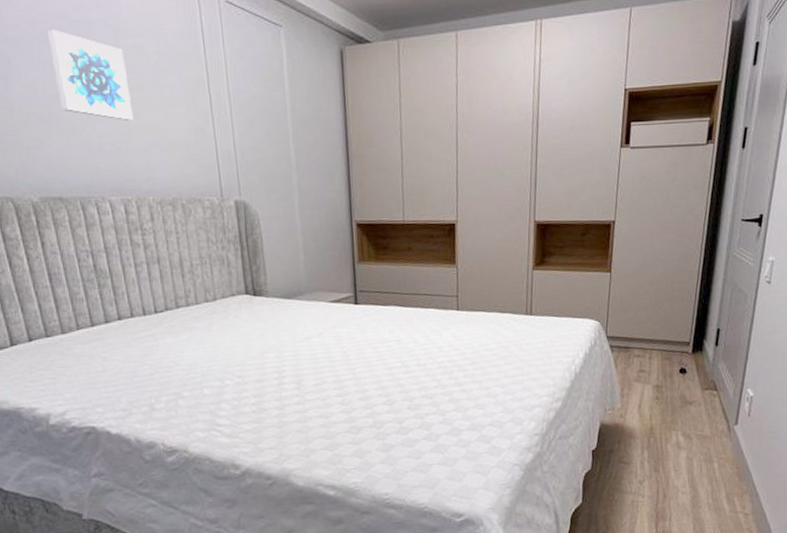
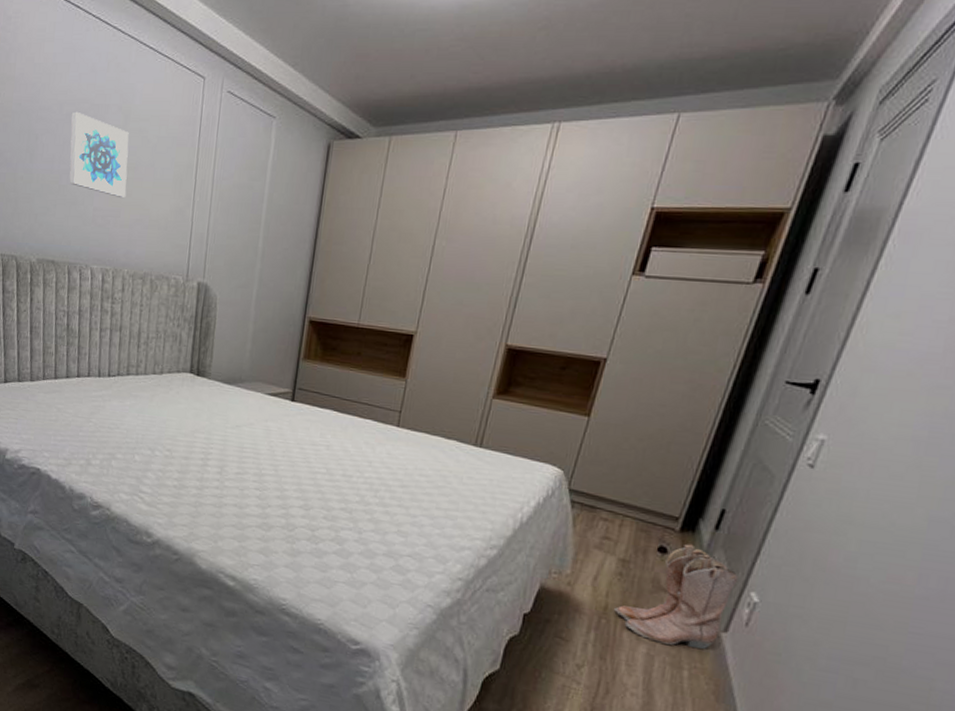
boots: none [658,361,738,446] -> present [614,543,739,650]

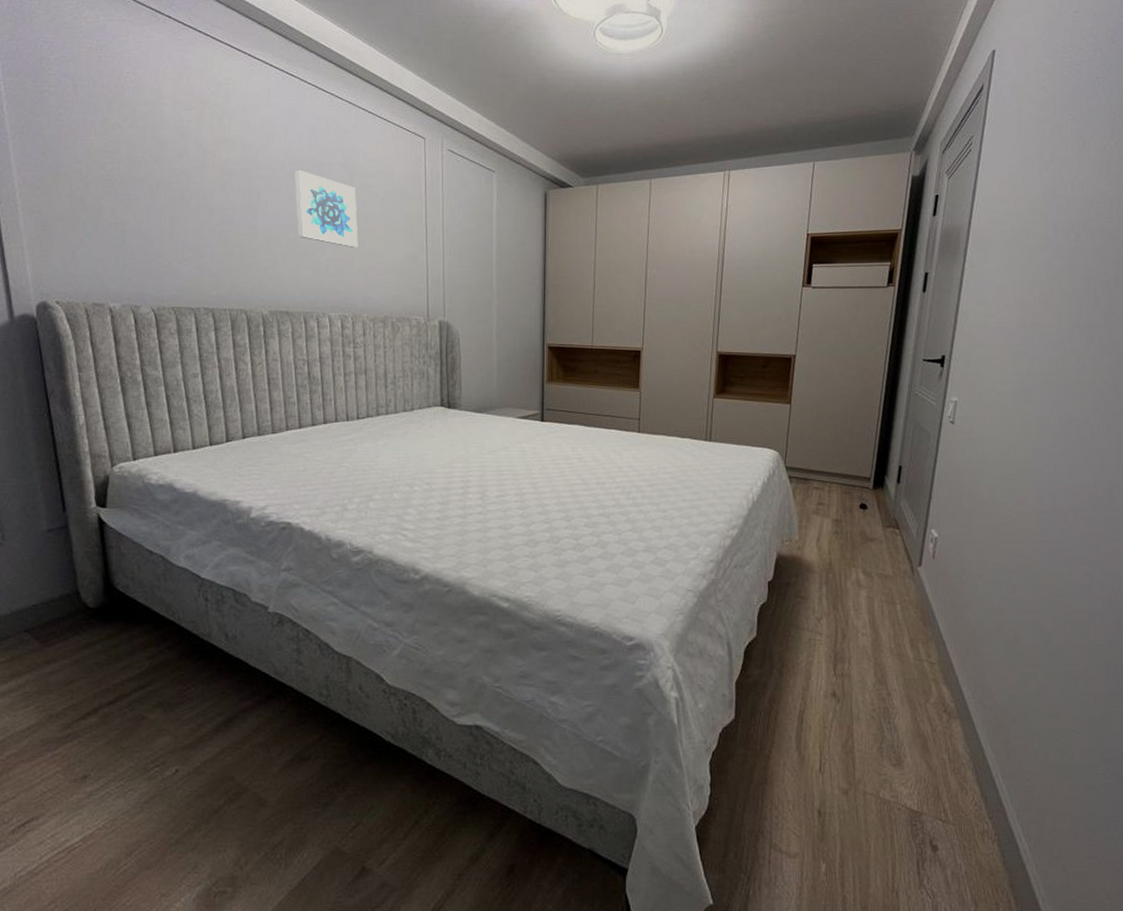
boots: present [614,543,739,650] -> none [837,498,921,585]

